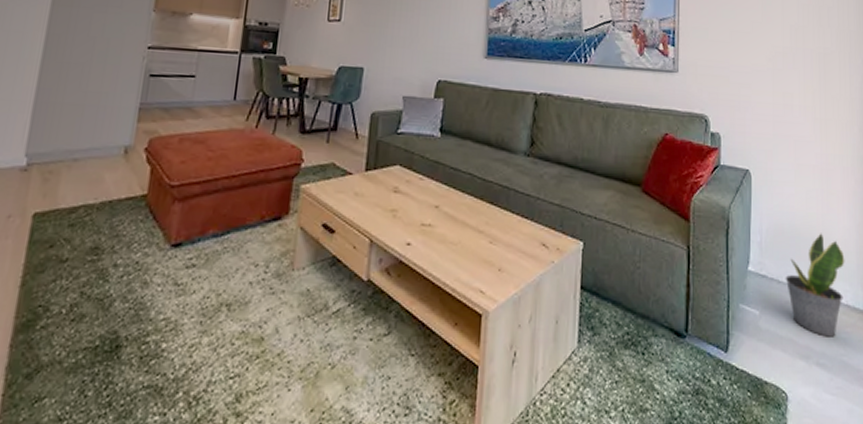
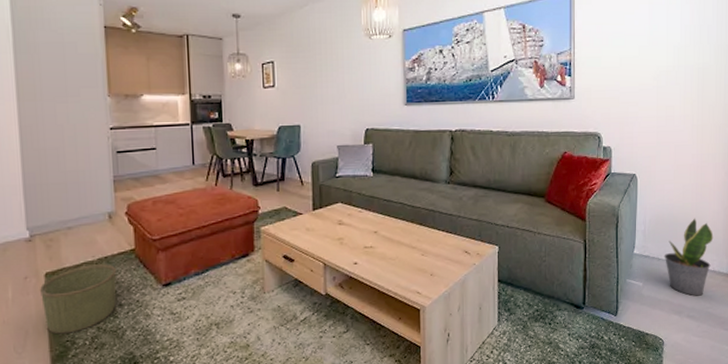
basket: none [18,208,121,296] -> present [39,264,117,335]

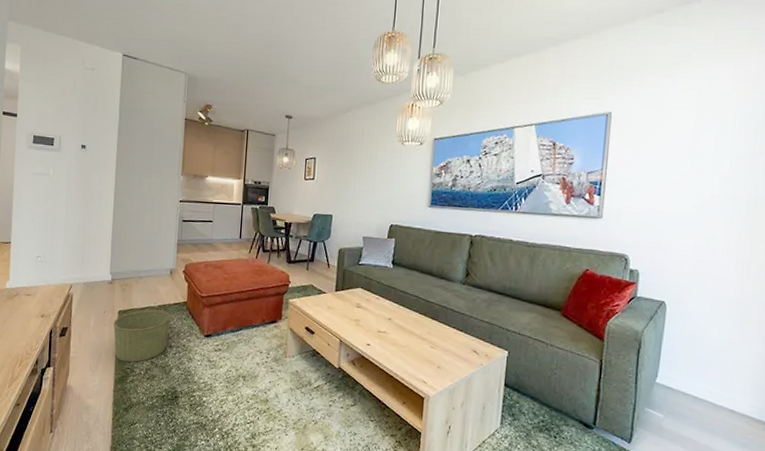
potted plant: present [664,218,714,296] -> none [691,357,754,441]

